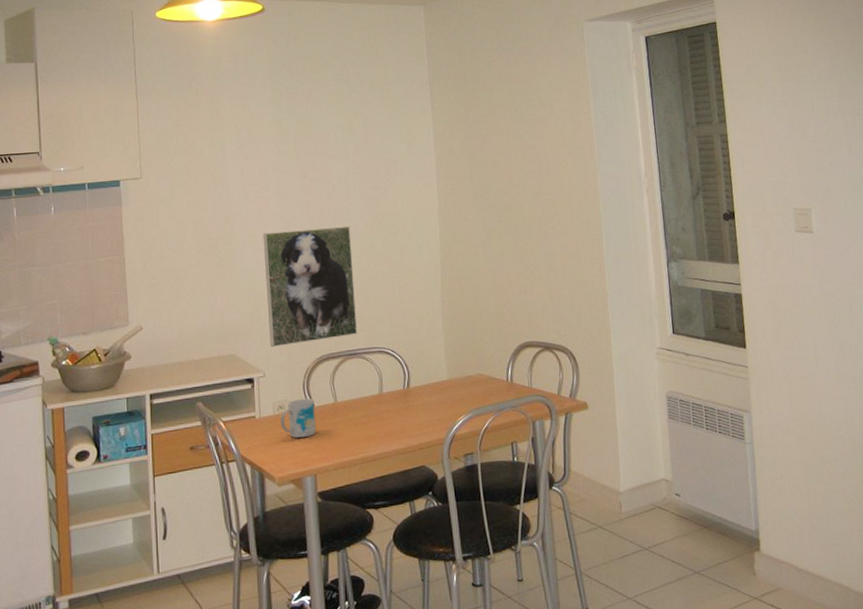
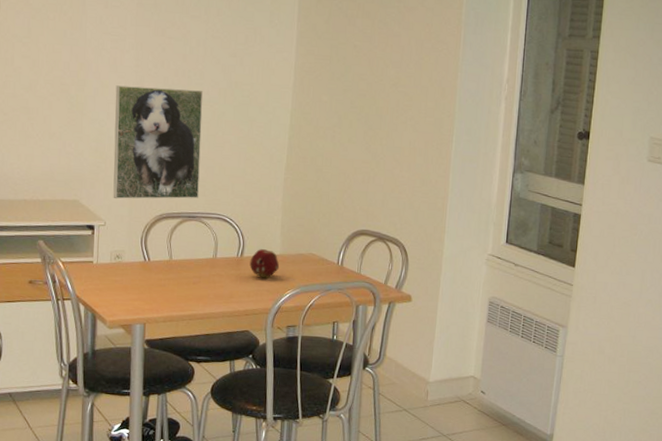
mug: present [280,398,316,438] -> none [116,251,150,289]
fruit: none [417,377,449,408] -> present [249,249,280,279]

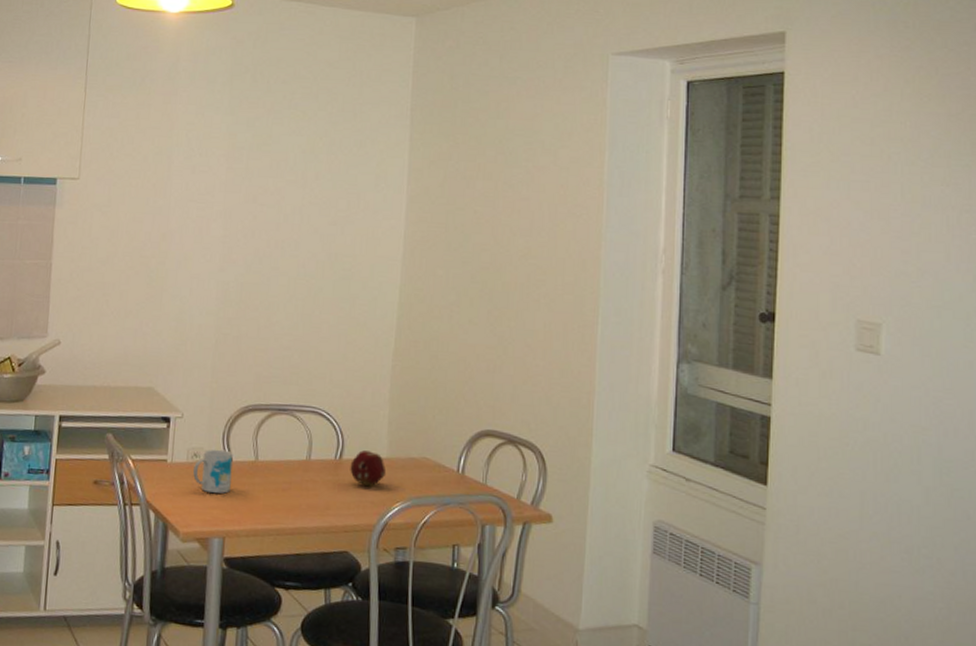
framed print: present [113,85,203,199] -> none [192,258,298,388]
mug: none [116,251,150,289] -> present [193,449,233,494]

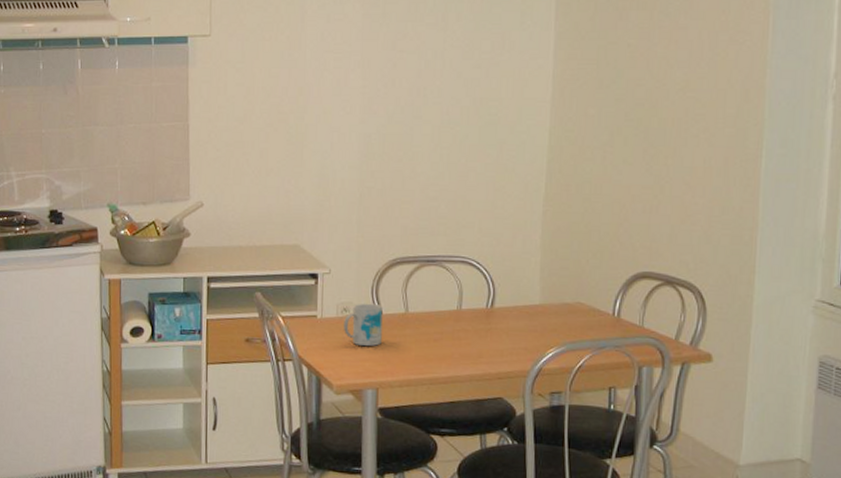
fruit: present [350,450,387,487] -> none [502,298,540,334]

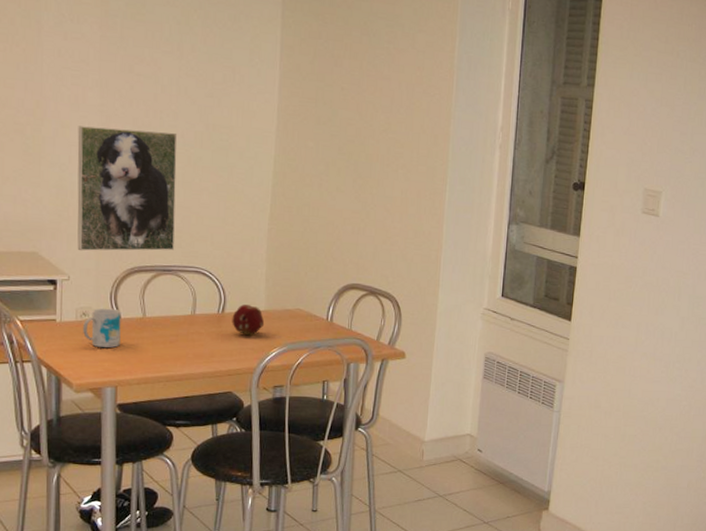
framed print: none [338,110,442,243] -> present [77,126,177,251]
fruit: none [502,298,540,334] -> present [232,305,265,336]

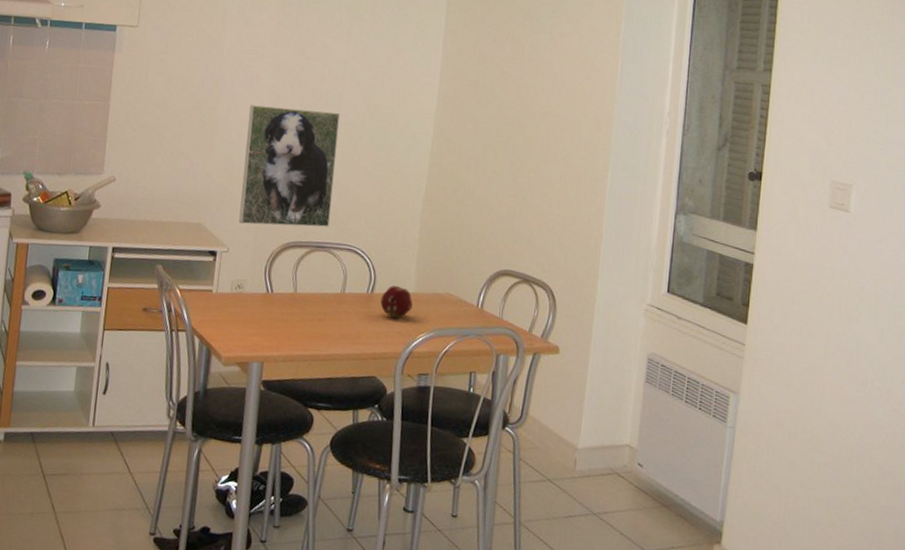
mug: present [83,308,121,349] -> none [236,281,274,323]

